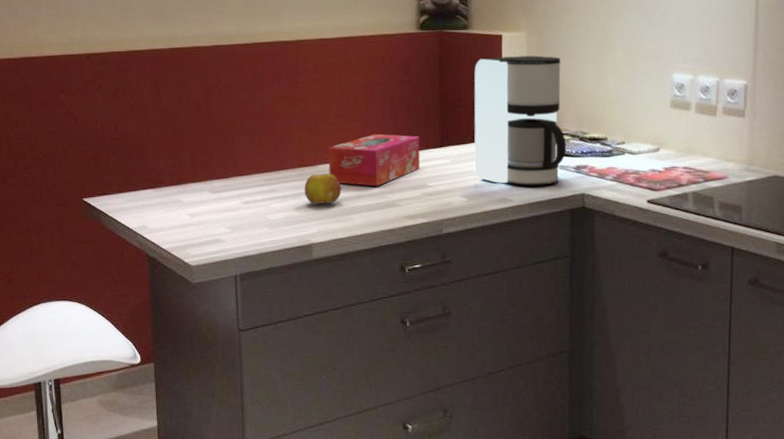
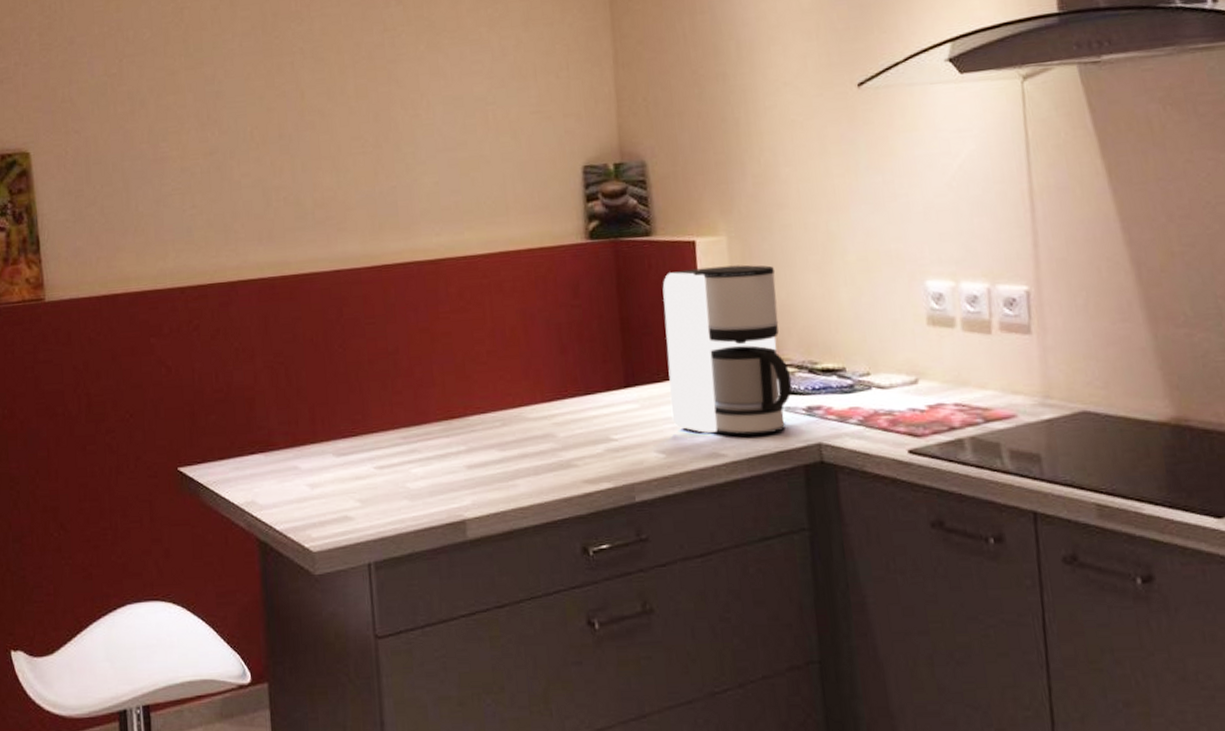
fruit: present [304,173,342,205] -> none [452,426,500,468]
tissue box: present [328,133,420,187] -> none [480,373,600,442]

